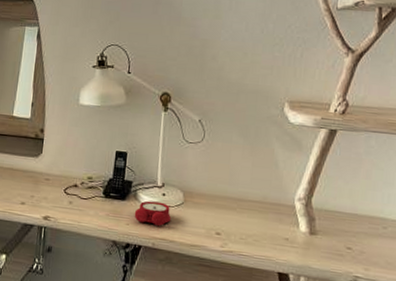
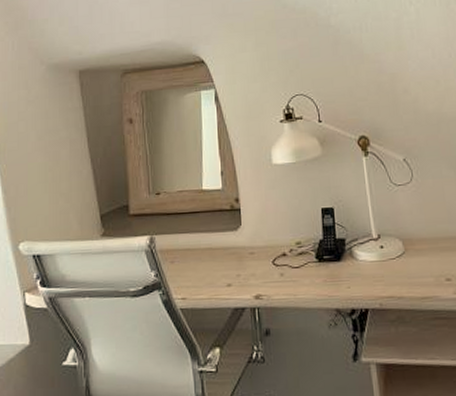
alarm clock: present [134,200,172,227] -> none [353,256,395,284]

